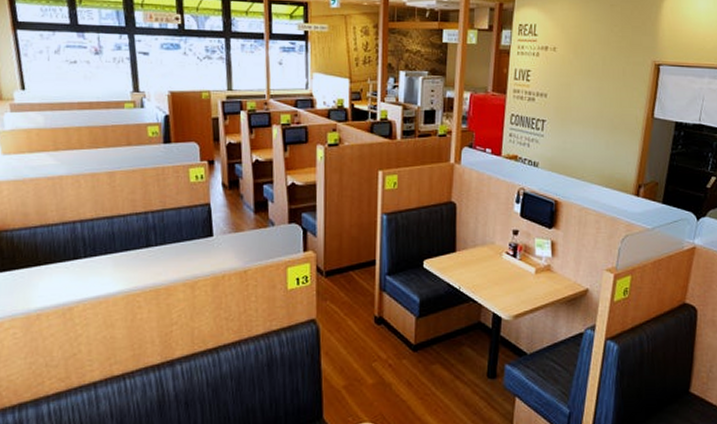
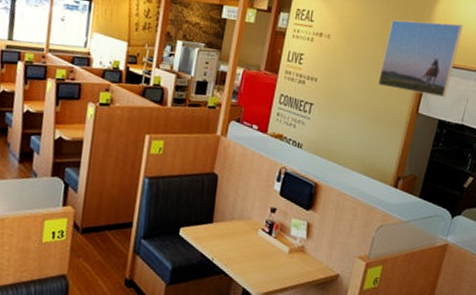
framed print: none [609,21,692,99] -> present [377,19,463,98]

